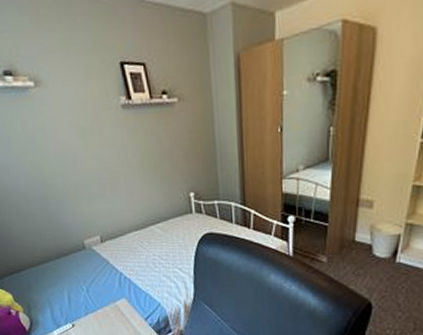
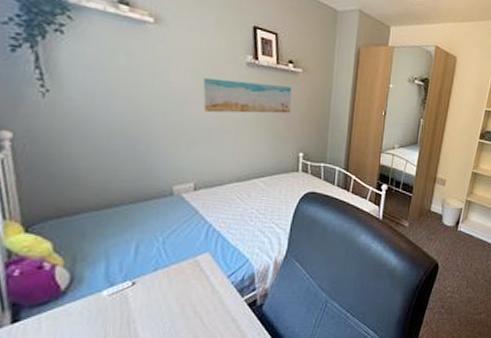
wall art: none [86,122,173,166] -> present [202,77,292,114]

